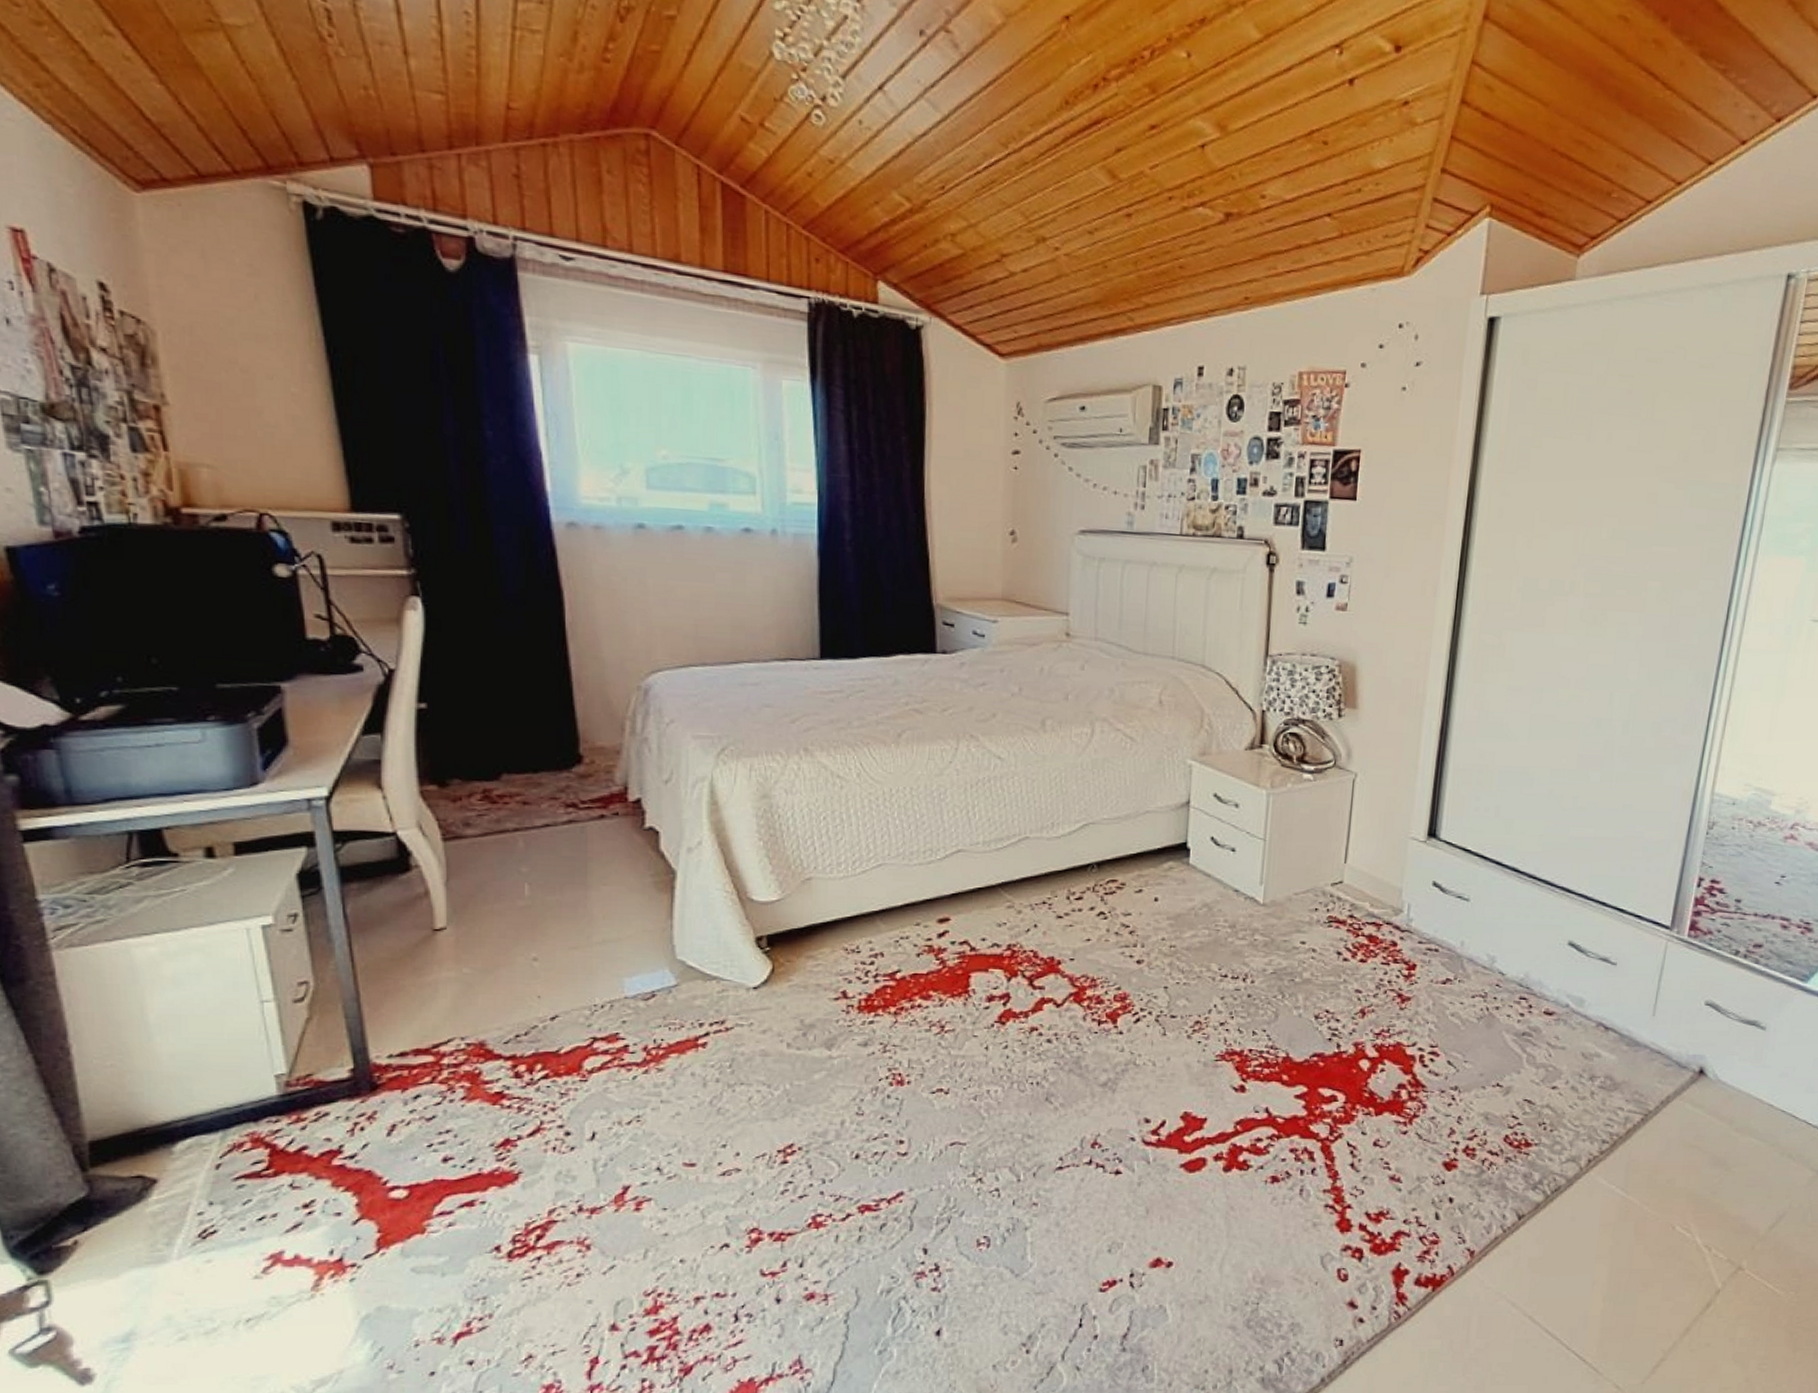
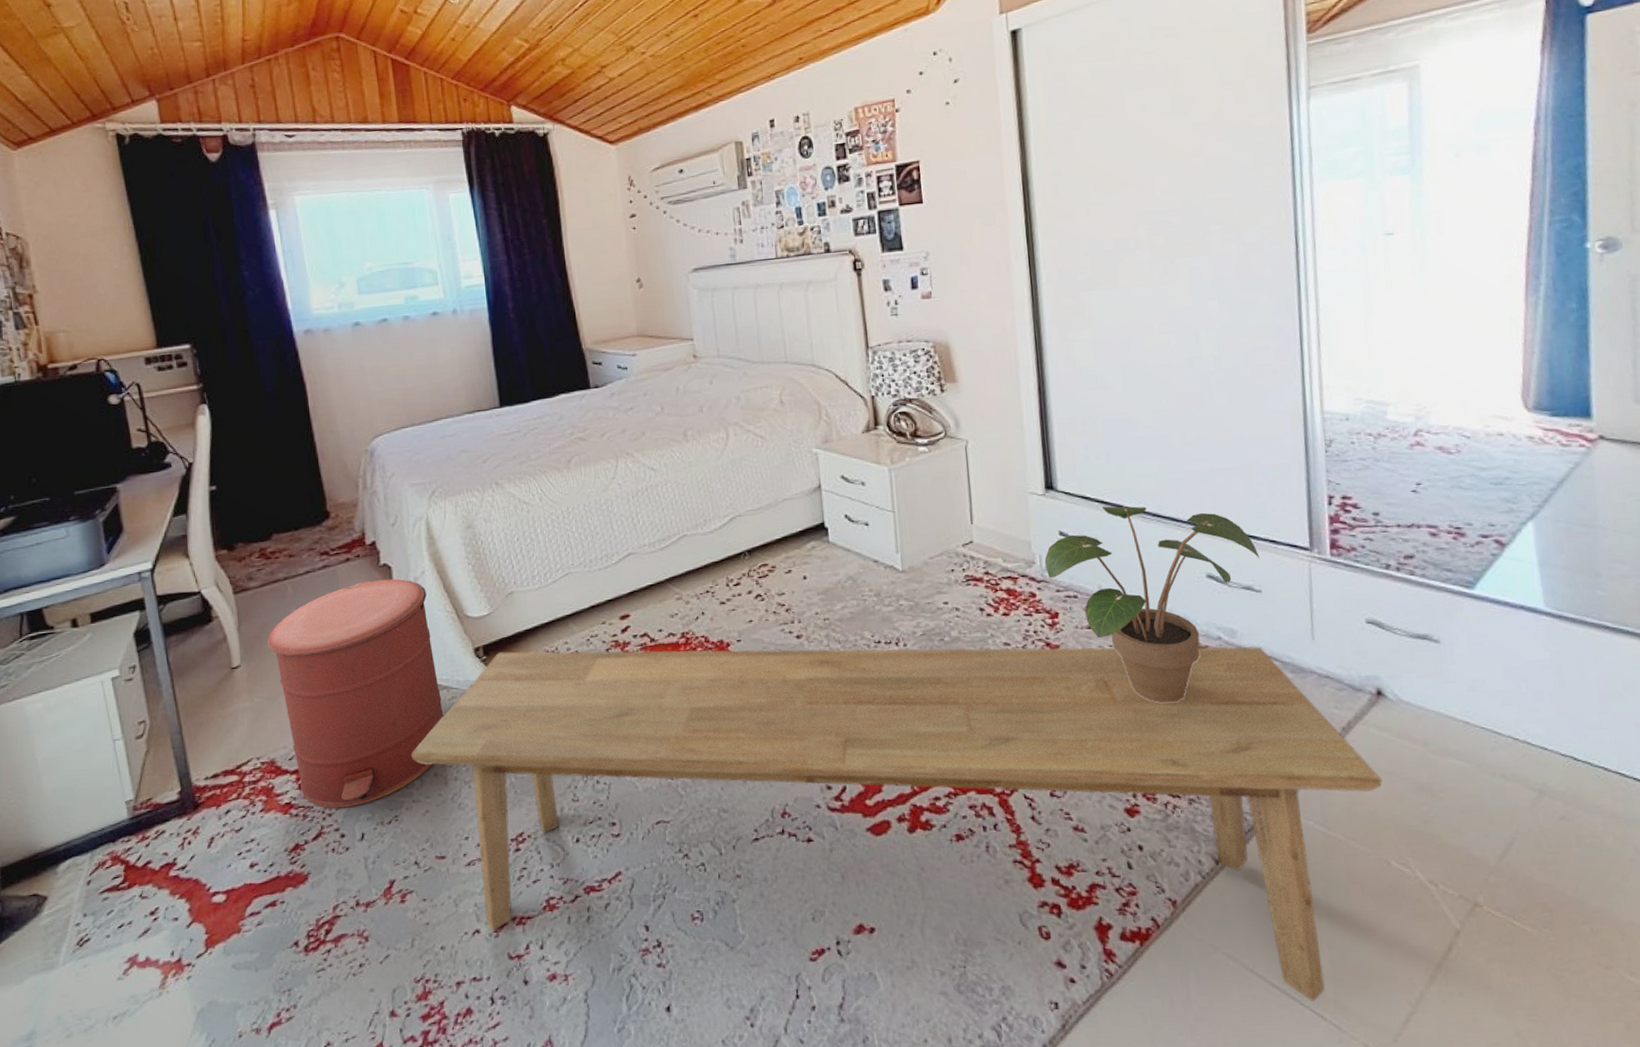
trash can: none [484,844,710,1103] -> present [267,578,444,808]
bench: none [664,944,1685,1347] -> present [411,646,1382,1001]
potted plant: none [1412,861,1622,1065] -> present [1044,506,1260,704]

